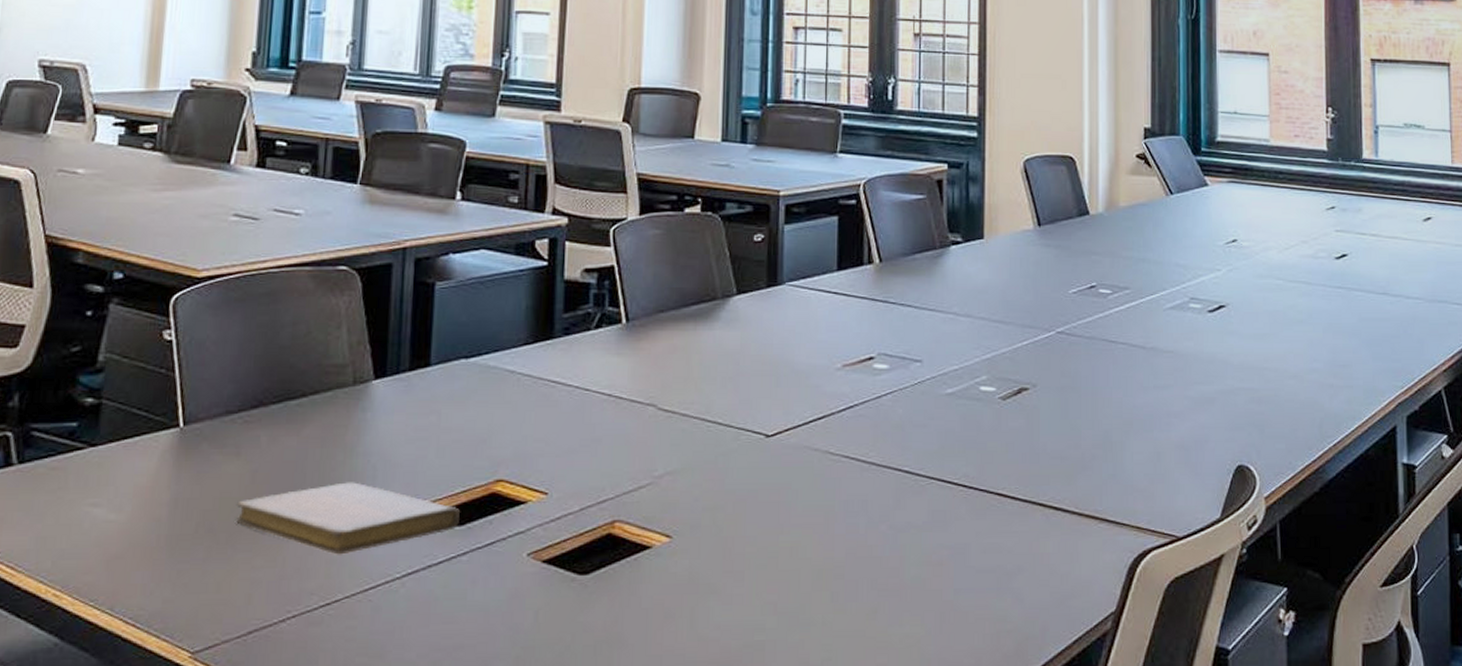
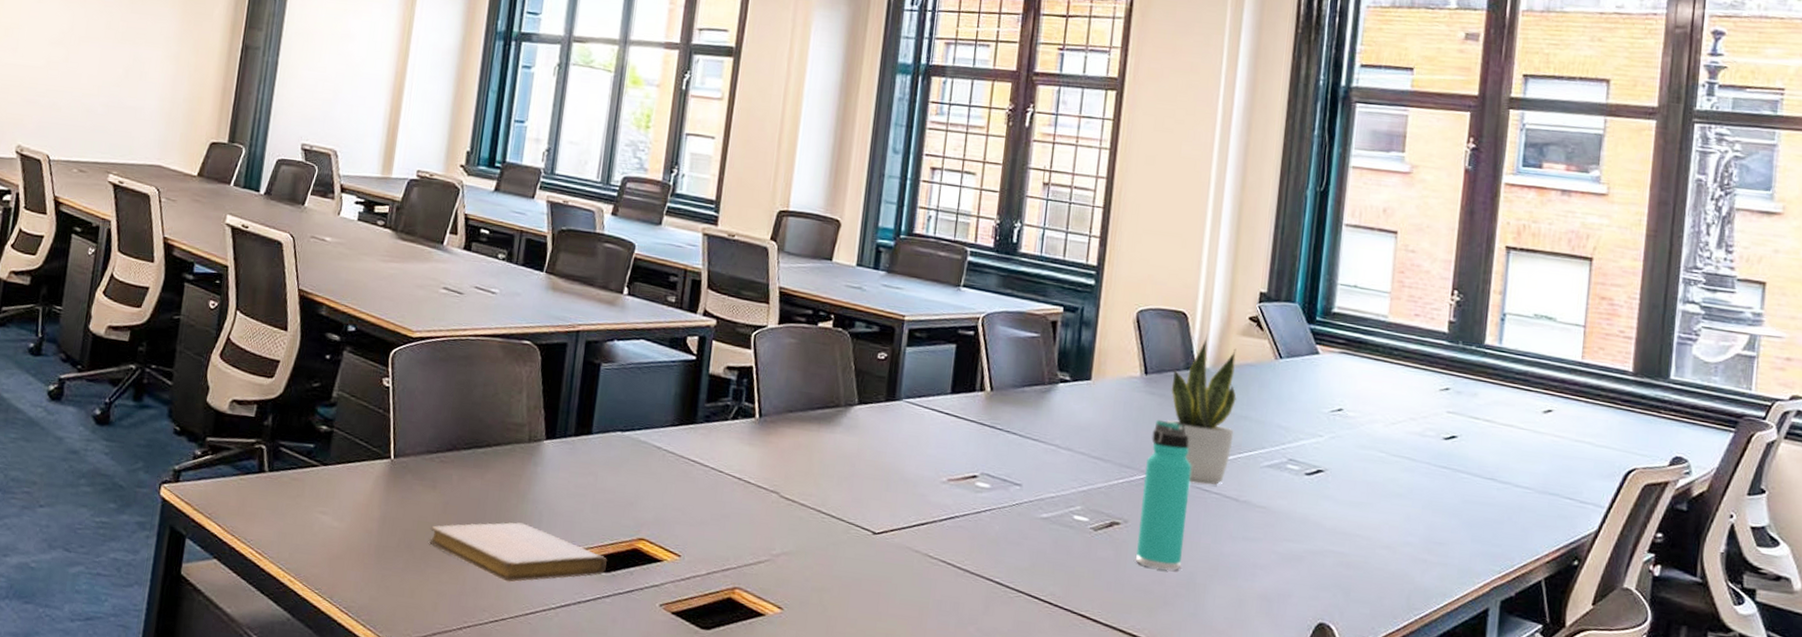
thermos bottle: none [1048,272,1096,432] -> present [1136,419,1192,571]
potted plant: none [1066,179,1134,335] -> present [1167,336,1237,485]

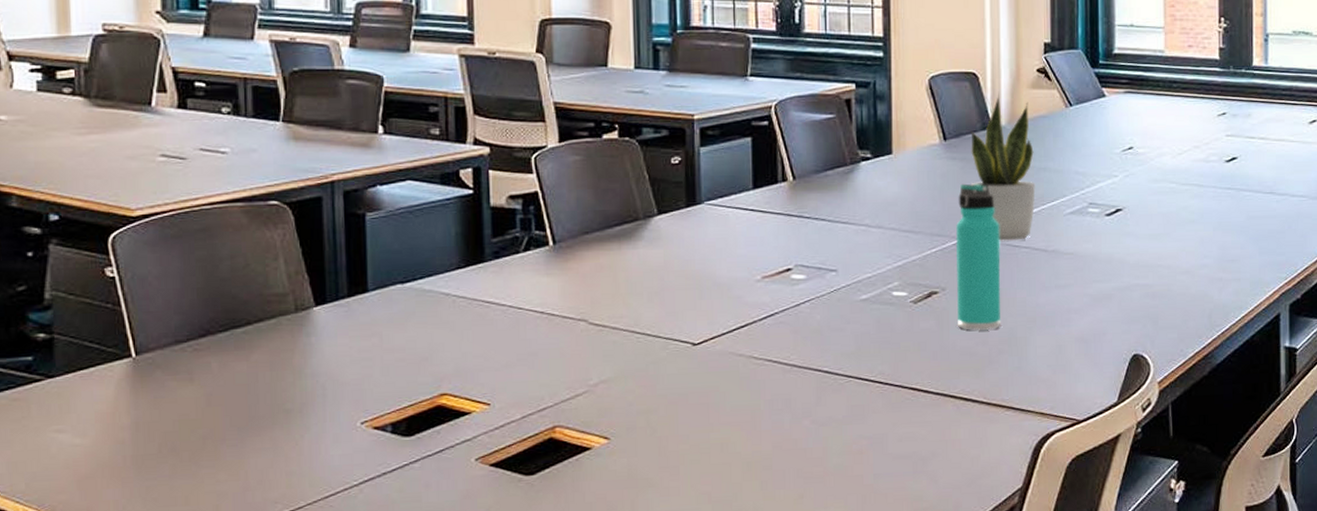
notebook: present [429,522,607,582] -> none [195,401,409,467]

